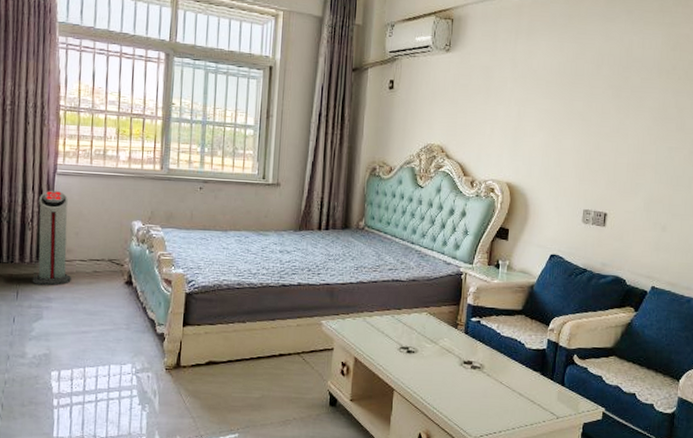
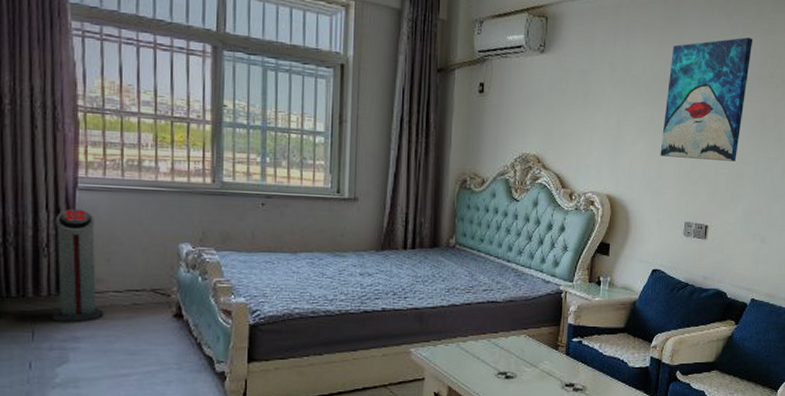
wall art: none [559,31,655,151] -> present [660,37,753,161]

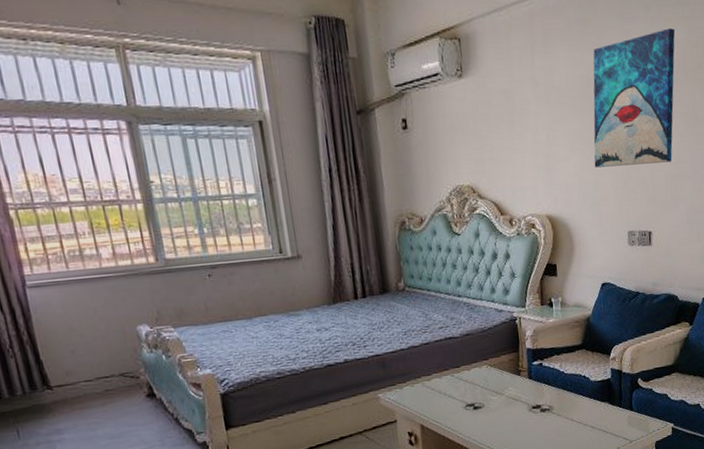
air purifier: present [52,208,104,323] -> none [12,306,81,419]

